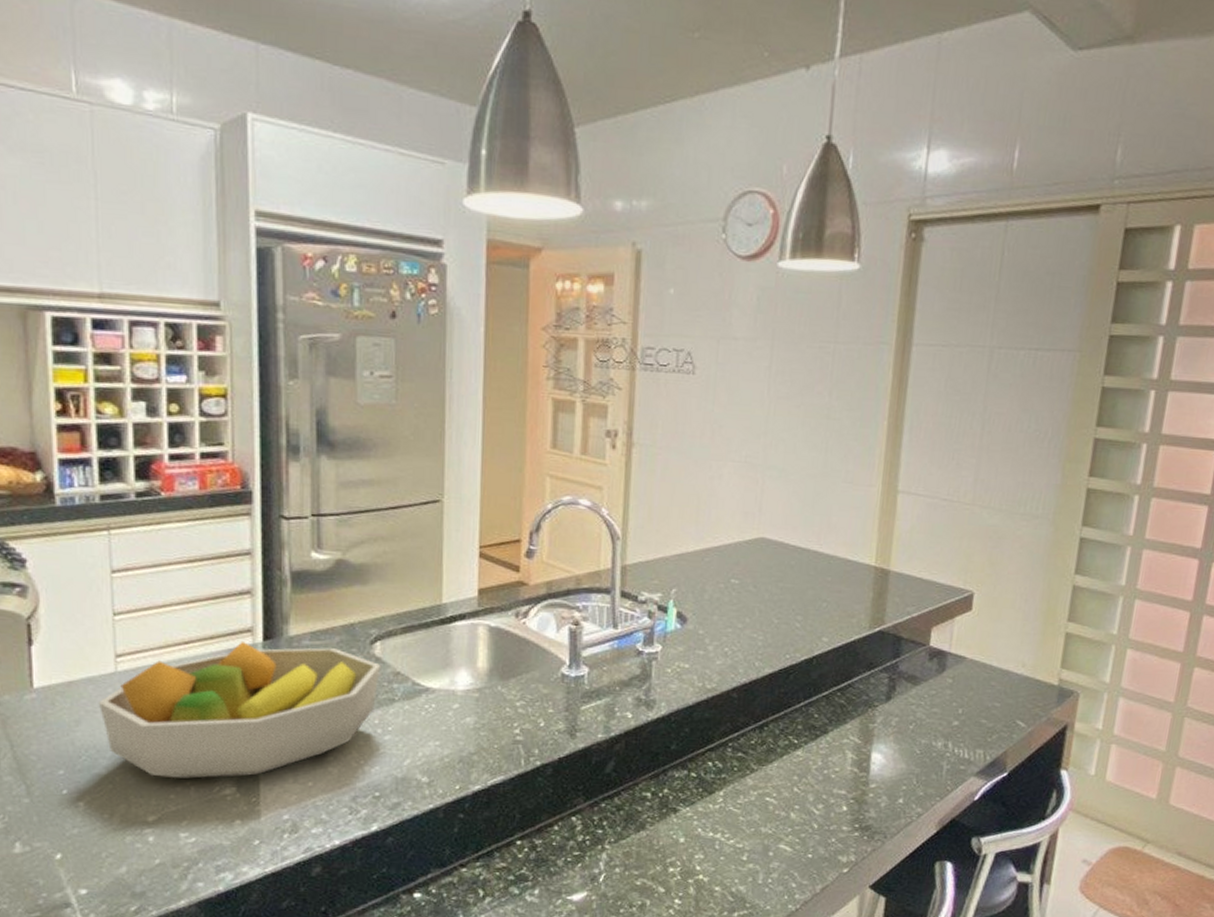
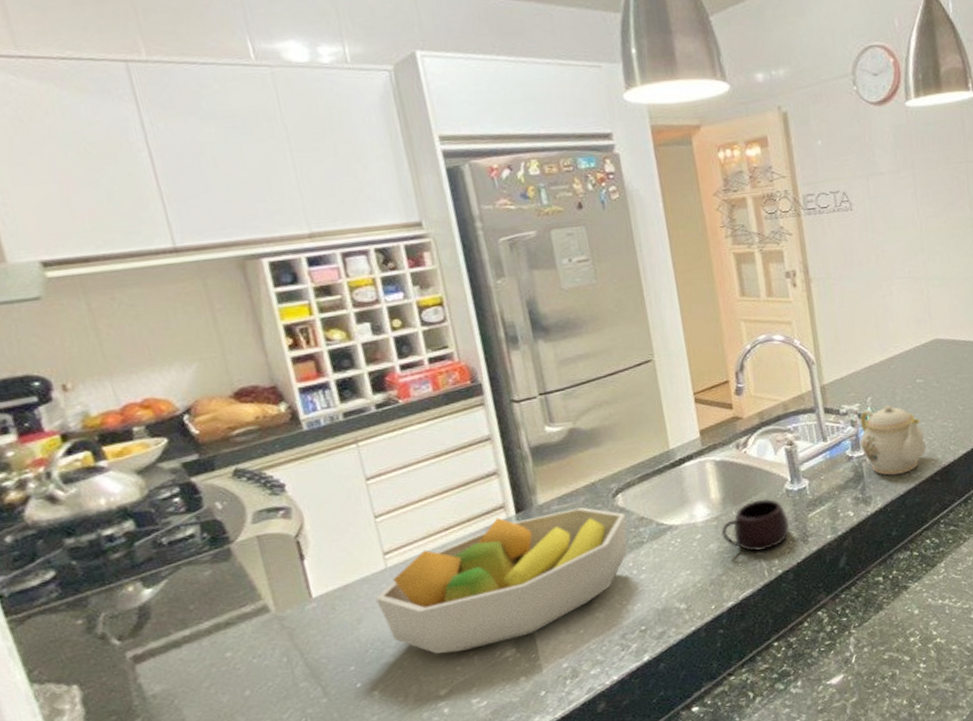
mug: none [482,678,559,737] -> present [721,498,790,552]
teapot: none [655,602,728,682] -> present [859,405,926,475]

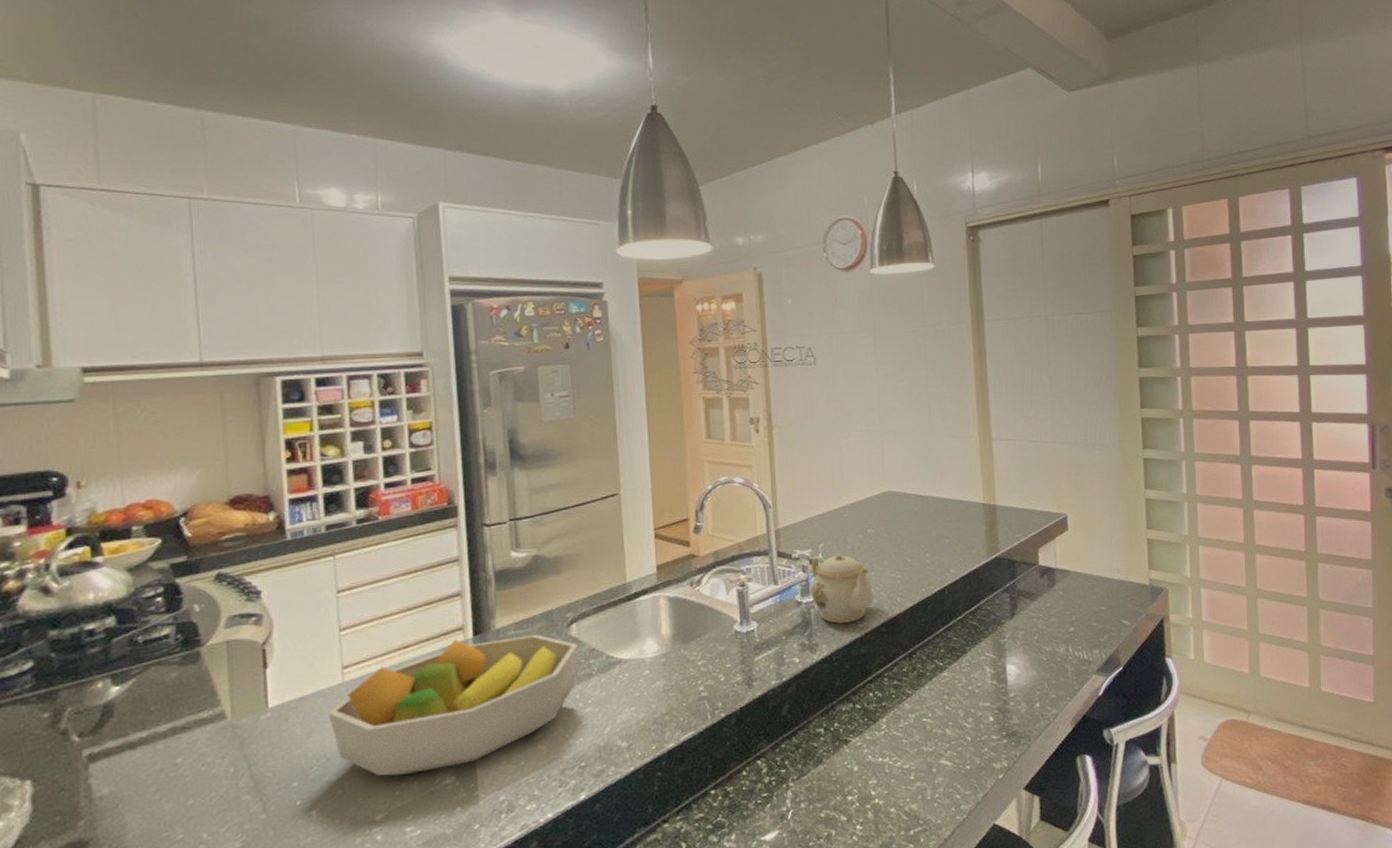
mug: present [721,498,790,552] -> none [669,638,736,693]

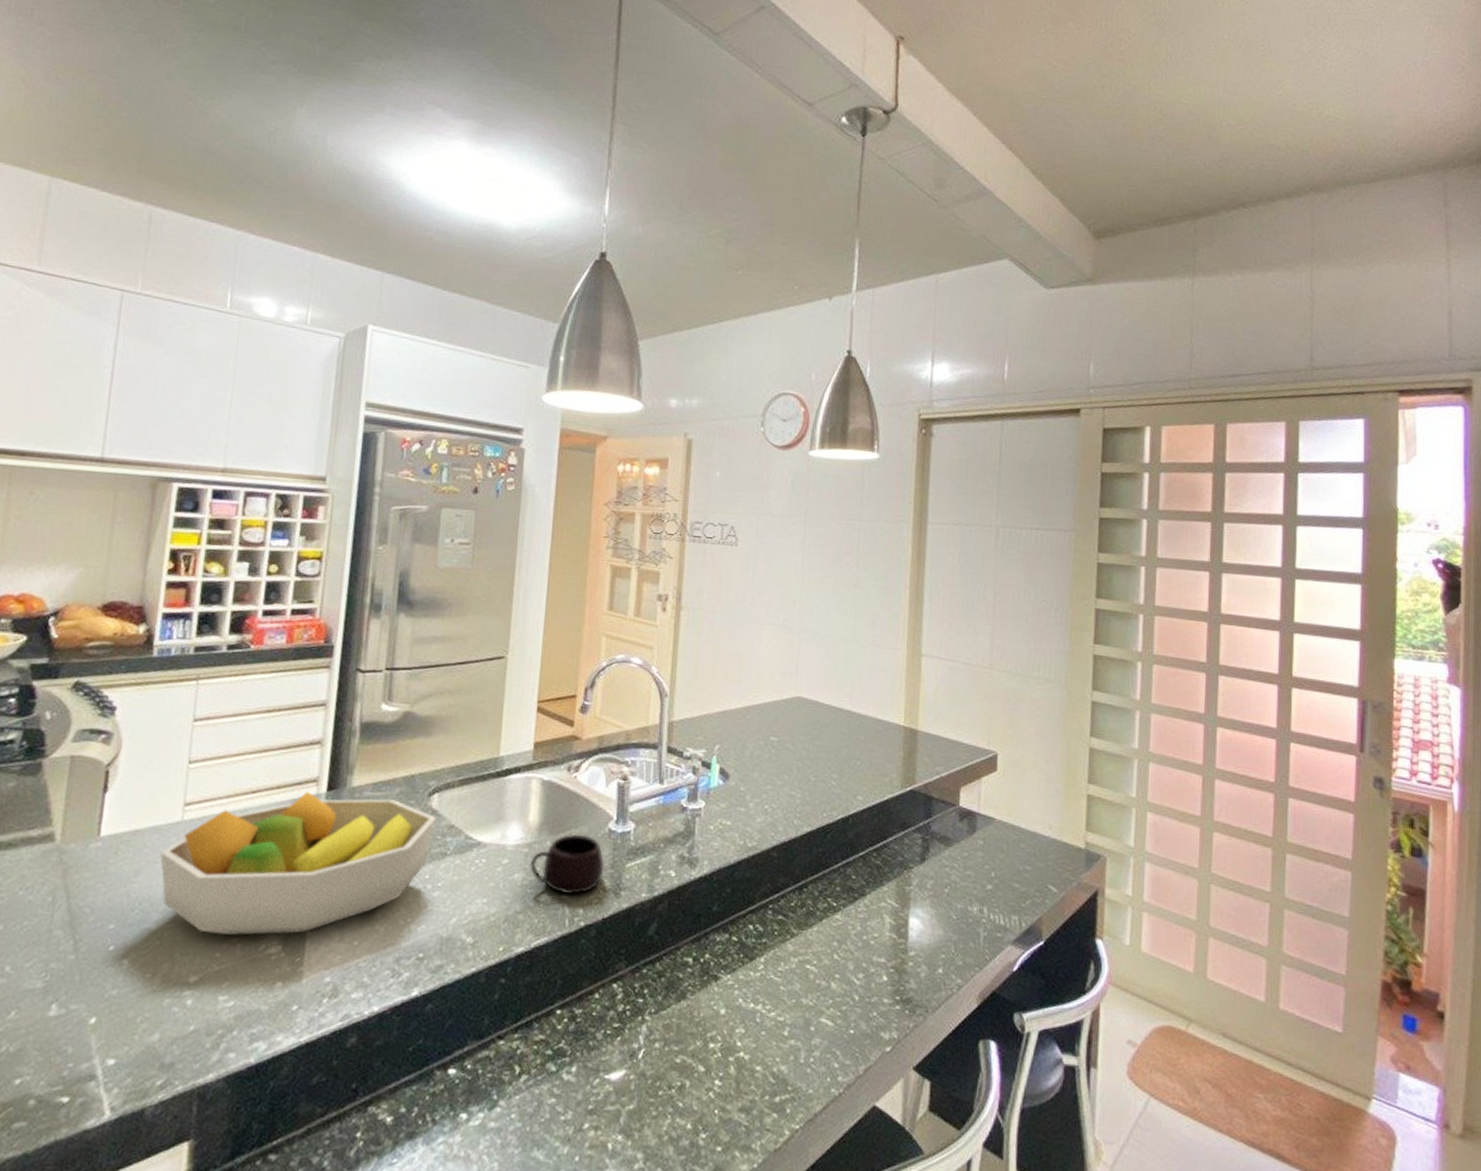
mug: none [669,638,736,693] -> present [530,833,605,895]
teapot: present [810,553,874,624] -> none [698,758,768,840]

